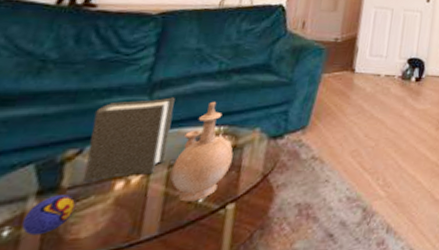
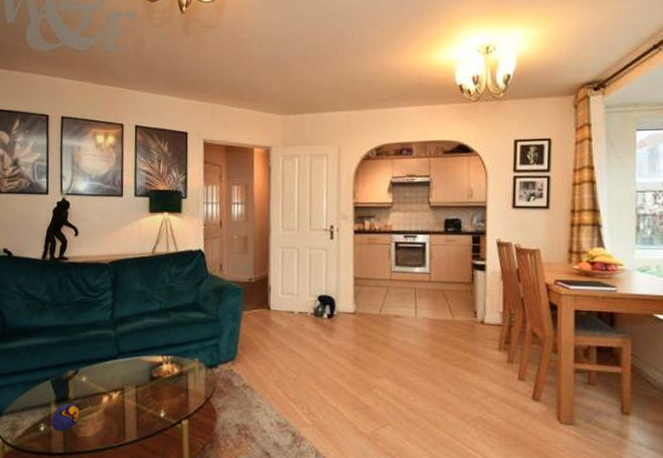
book: present [83,97,175,180] -> none [81,331,133,394]
vase: present [171,101,233,202] -> none [139,335,181,416]

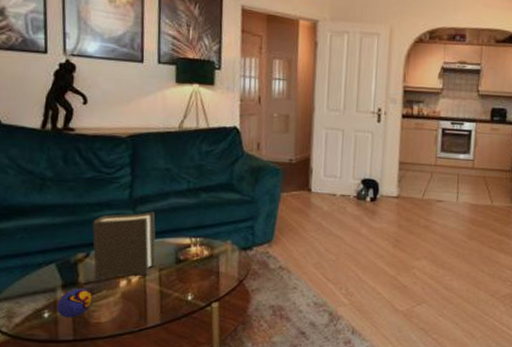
book: none [81,331,133,394] -> present [92,212,156,278]

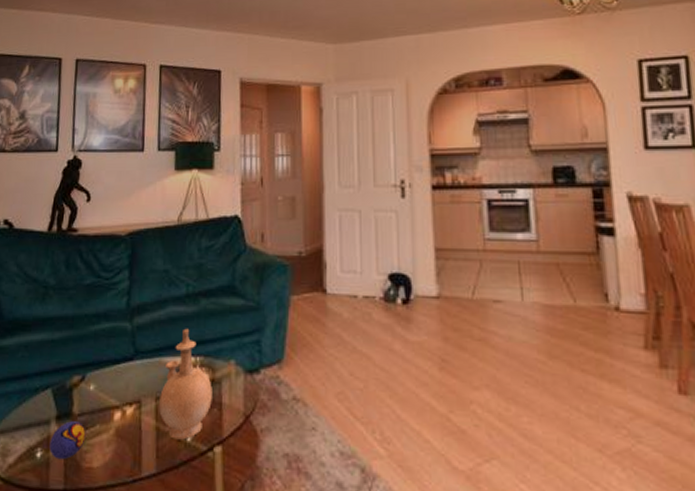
book: present [92,212,156,278] -> none [88,323,153,409]
vase: none [163,216,211,299] -> present [159,328,212,440]

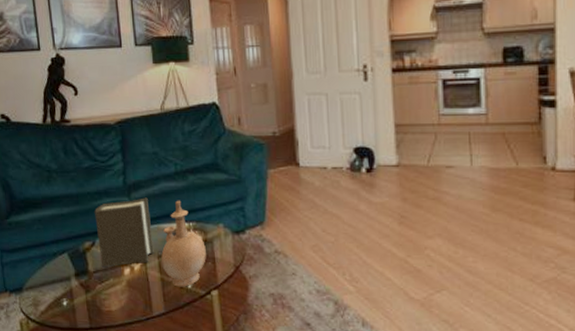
decorative ball: present [49,421,86,460] -> none [73,277,103,306]
book: none [88,323,153,409] -> present [95,197,154,266]

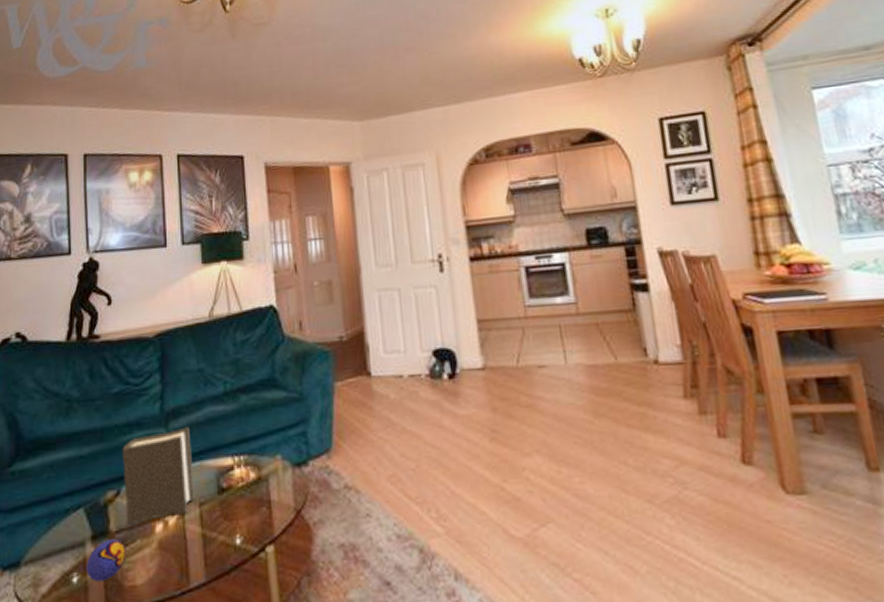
decorative ball: none [73,277,103,306] -> present [86,539,126,582]
vase: present [161,200,206,287] -> none [204,427,260,545]

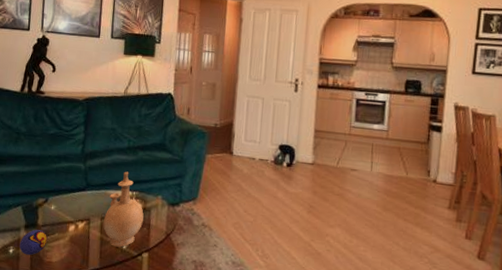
book: present [122,427,194,523] -> none [50,166,101,223]
vase: none [204,427,260,545] -> present [103,171,144,247]

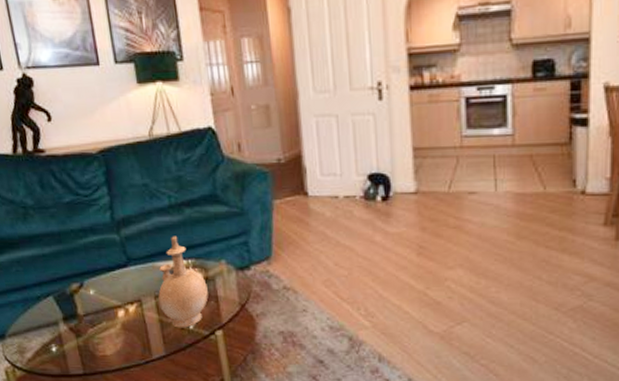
decorative ball: present [19,229,48,256] -> none [62,321,95,352]

